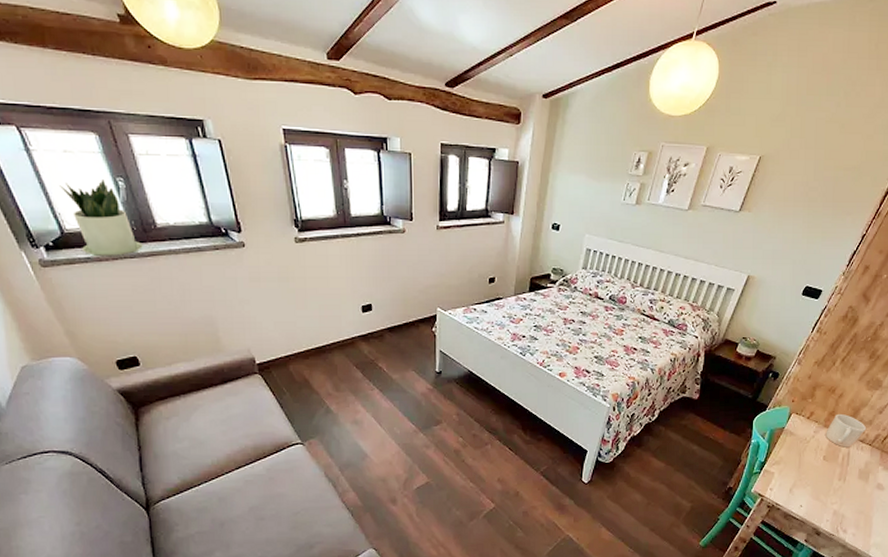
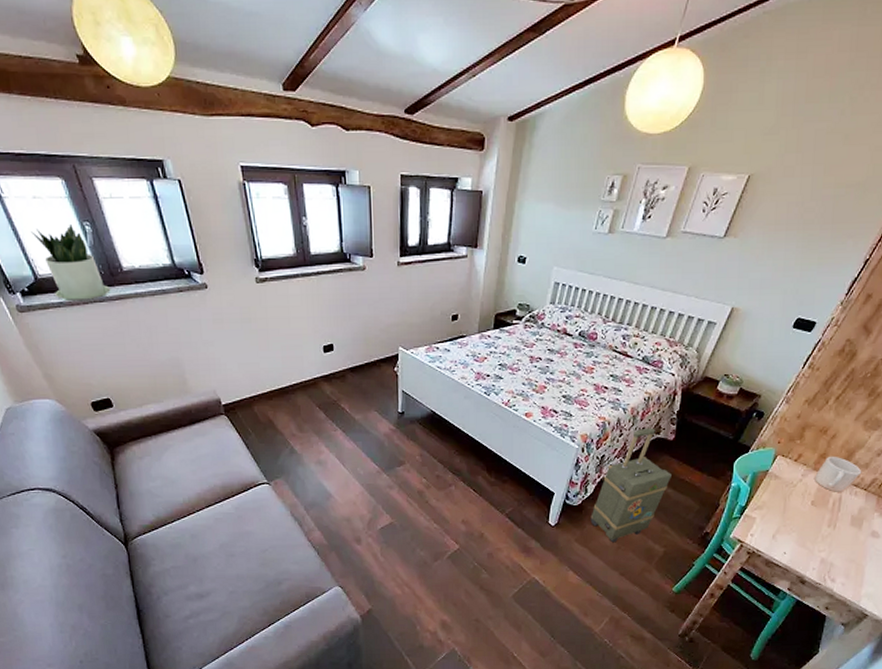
suitcase: none [622,387,697,499] -> present [590,427,672,543]

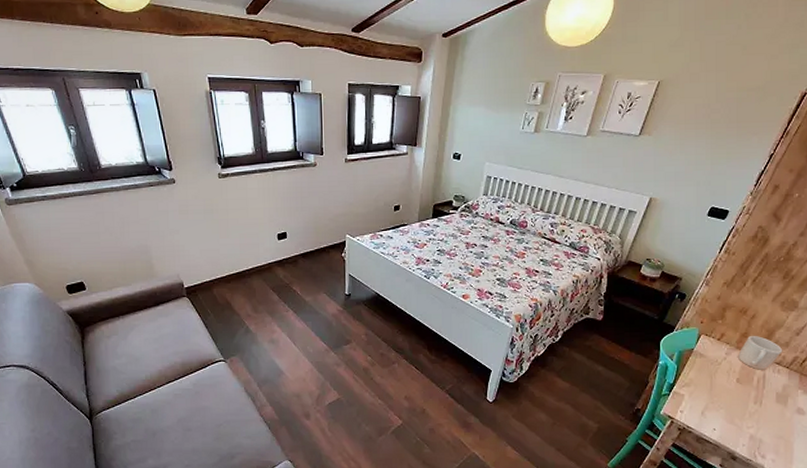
planter: present [31,225,111,302] -> none [23,129,89,195]
suitcase: present [590,427,672,543] -> none [526,308,602,419]

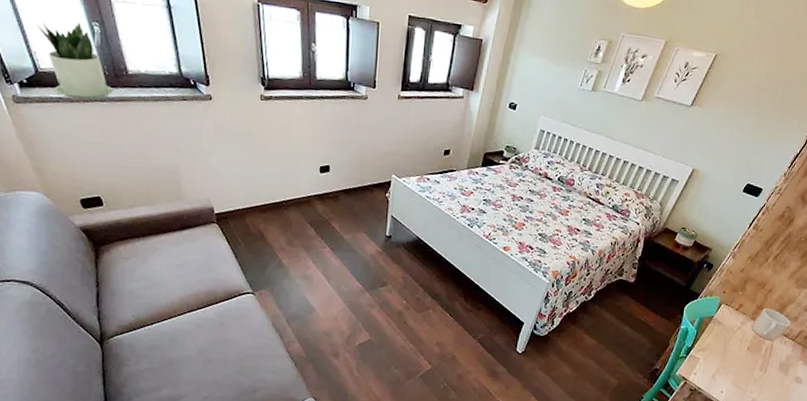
planter: none [23,129,89,195] -> present [37,22,113,99]

